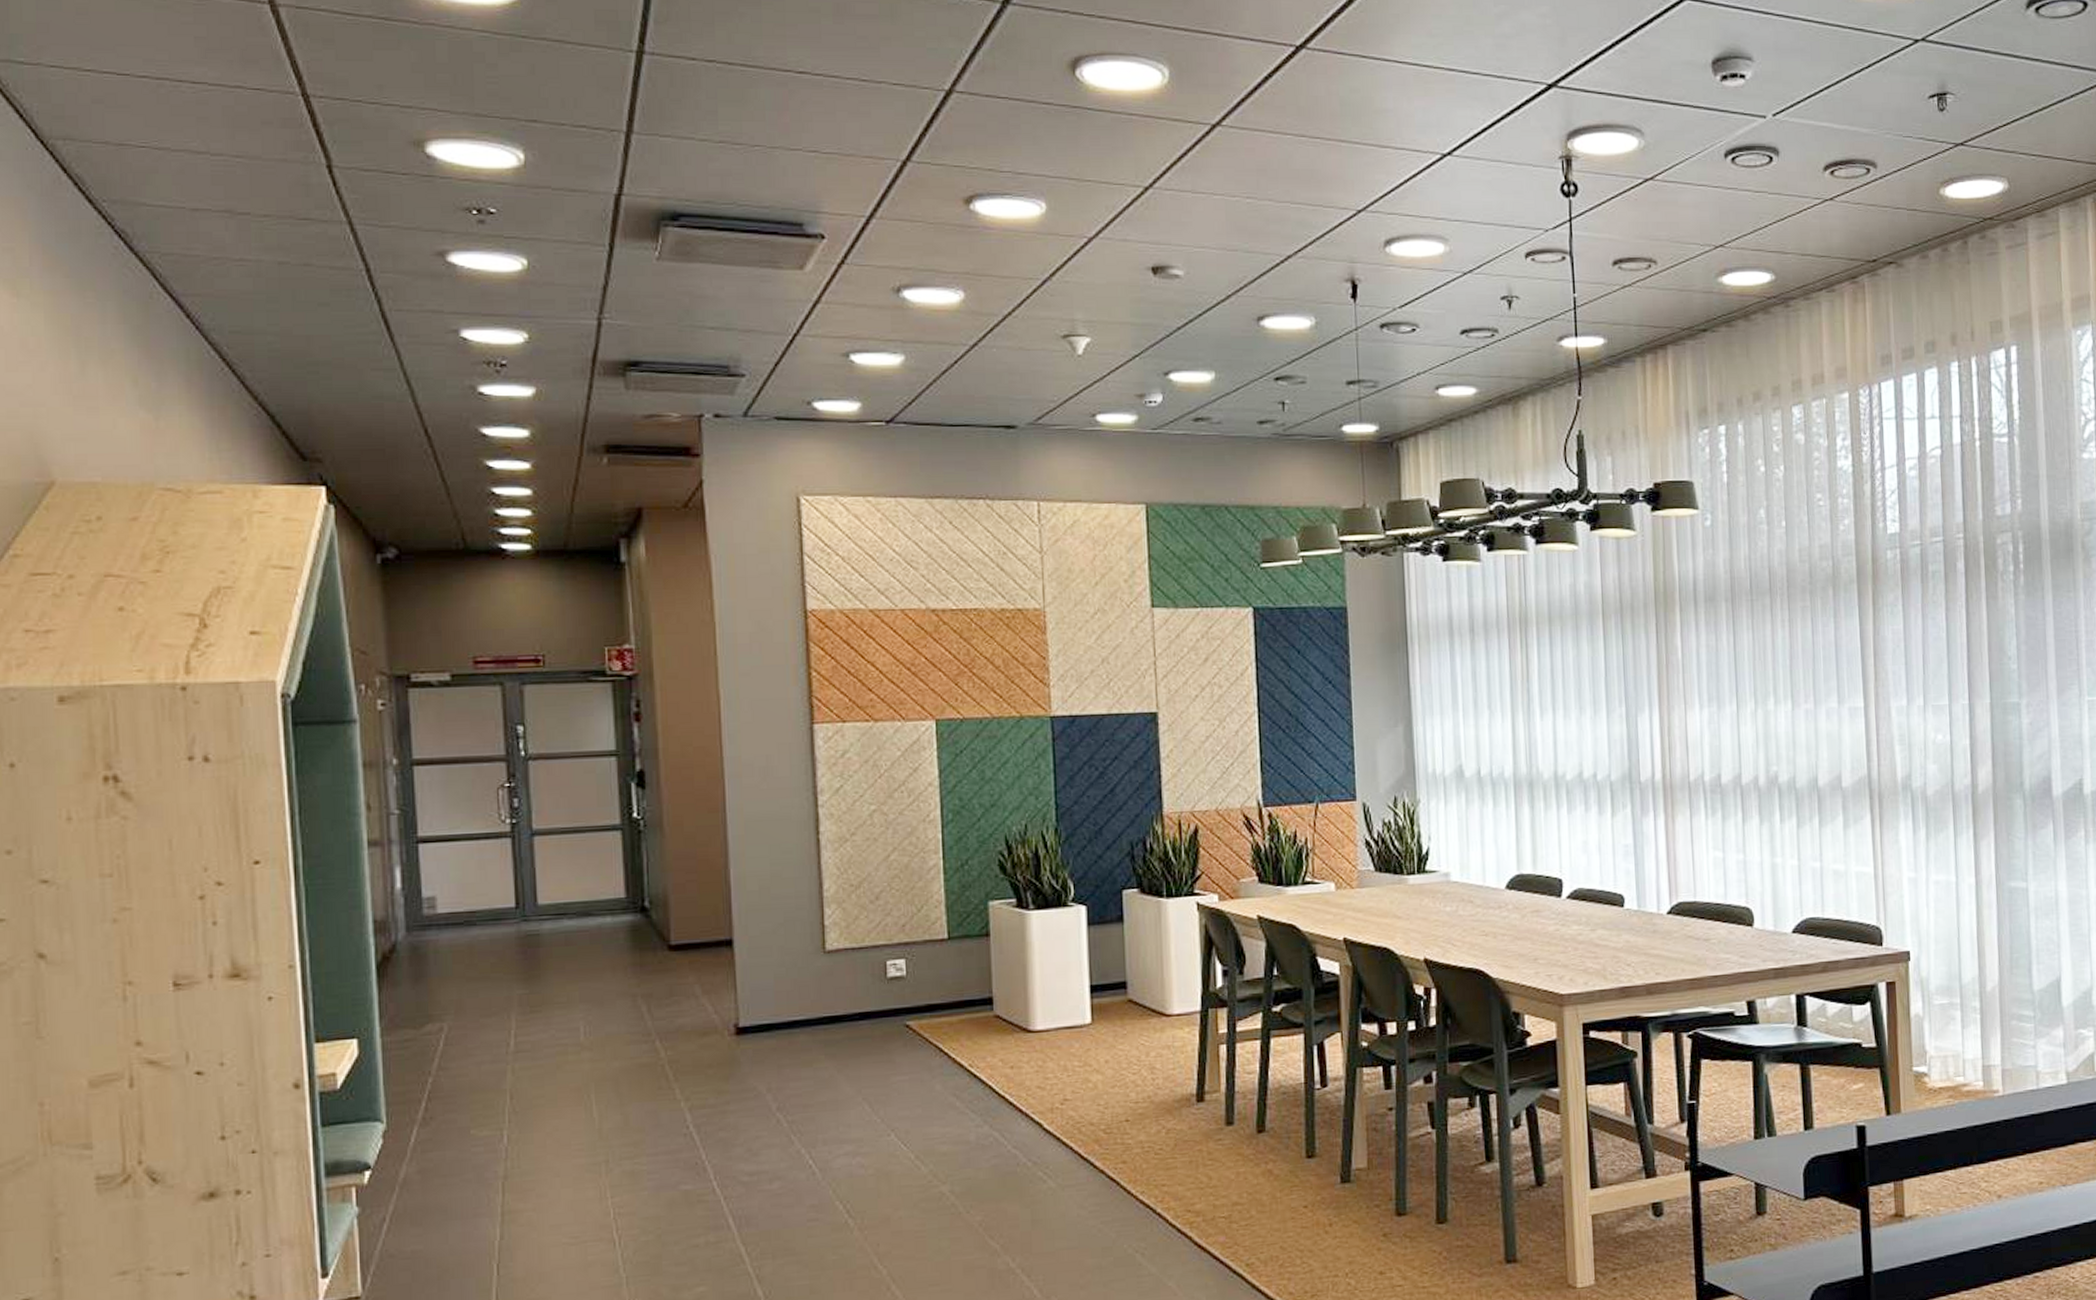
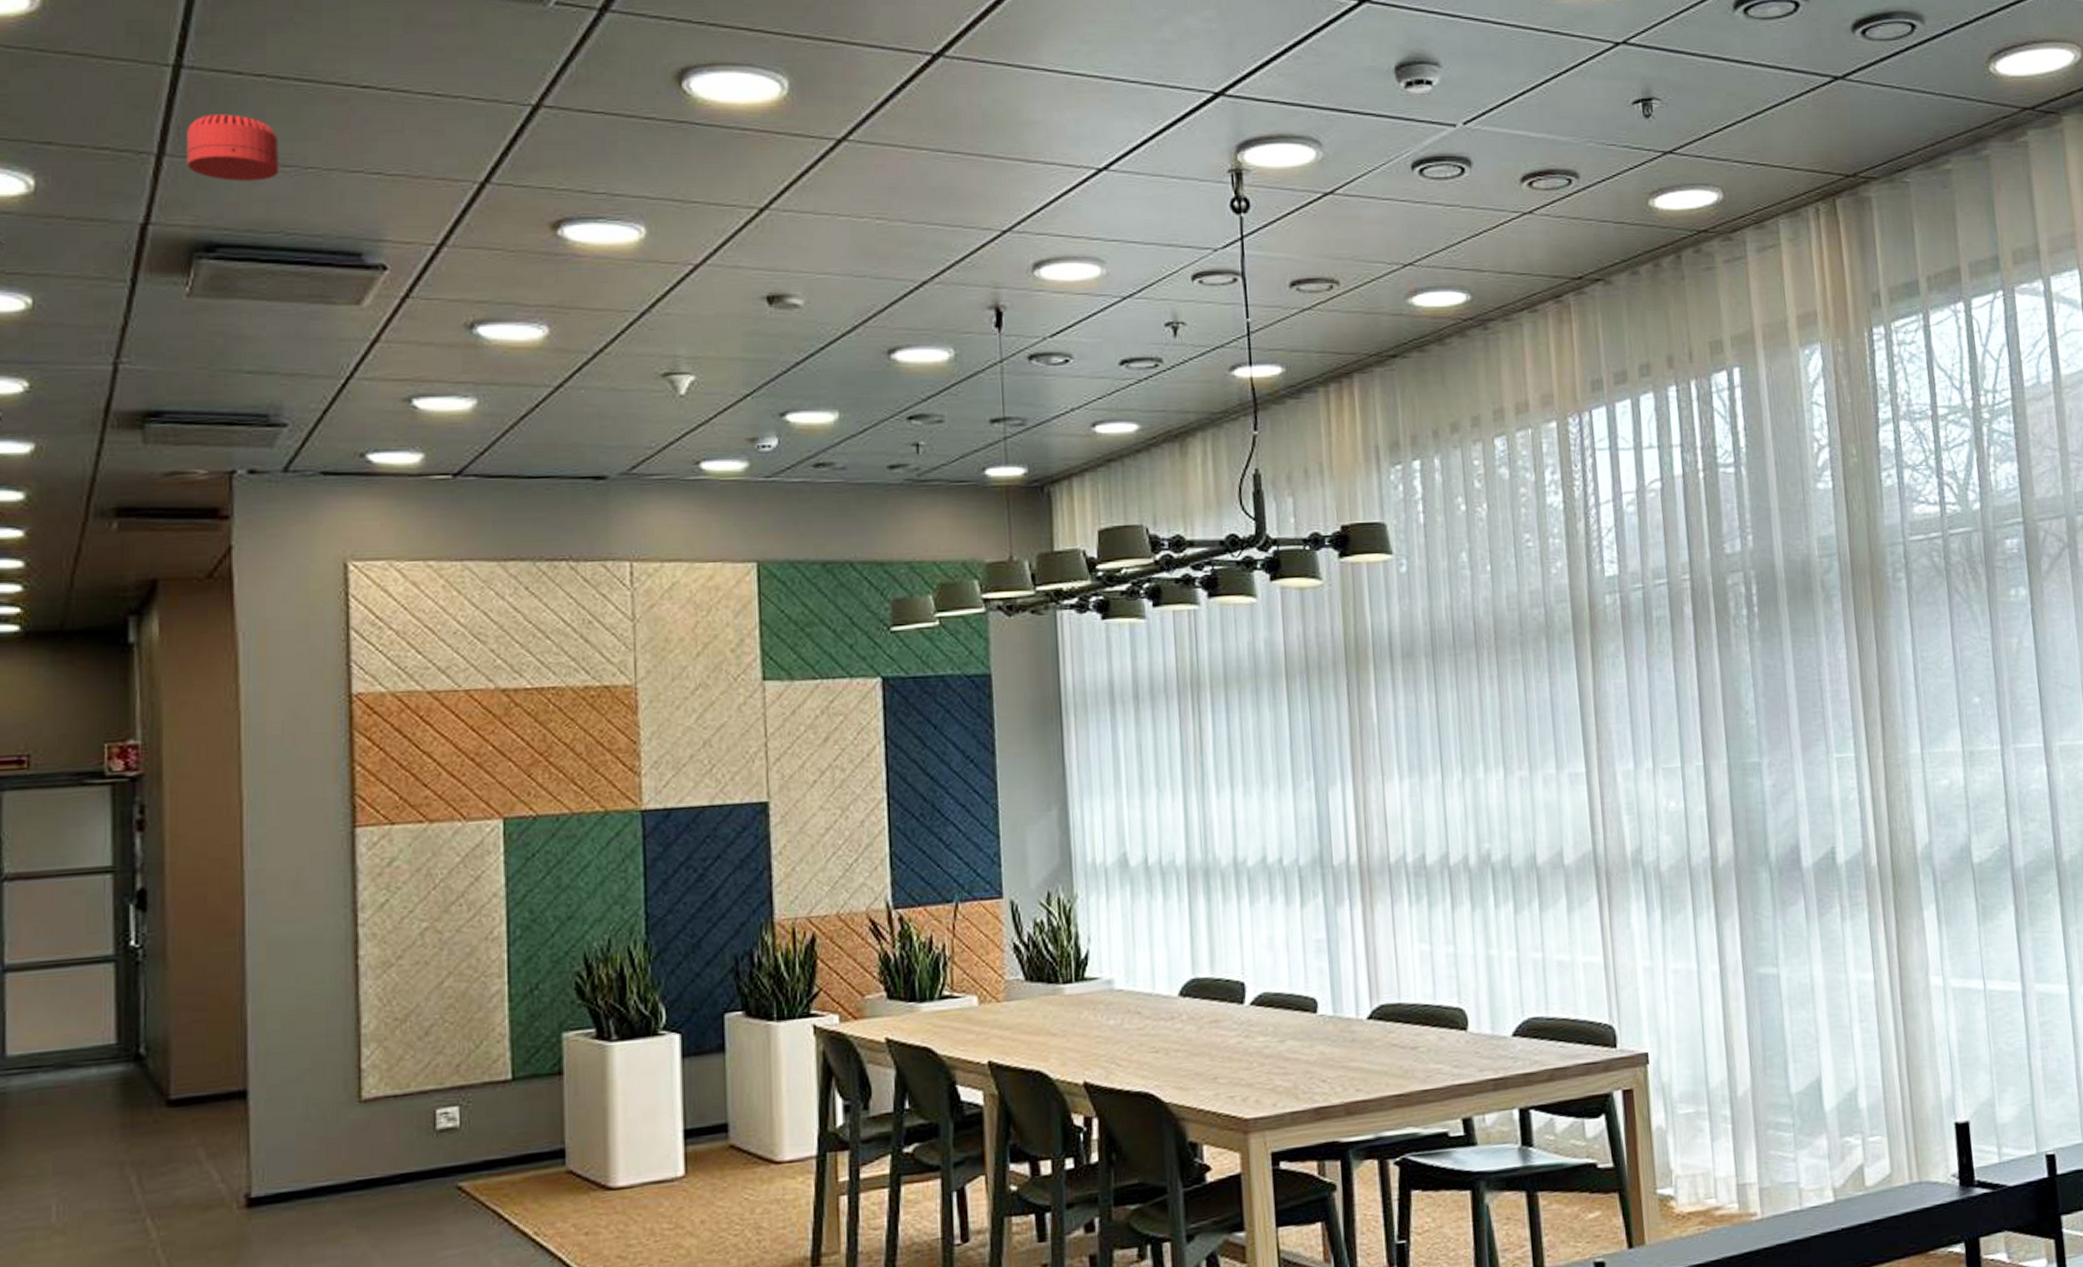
smoke detector: none [650,96,730,157] -> present [187,114,279,181]

